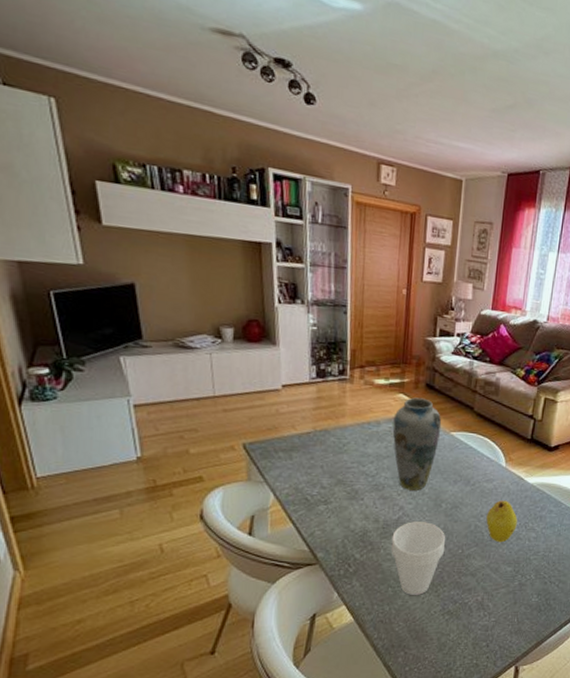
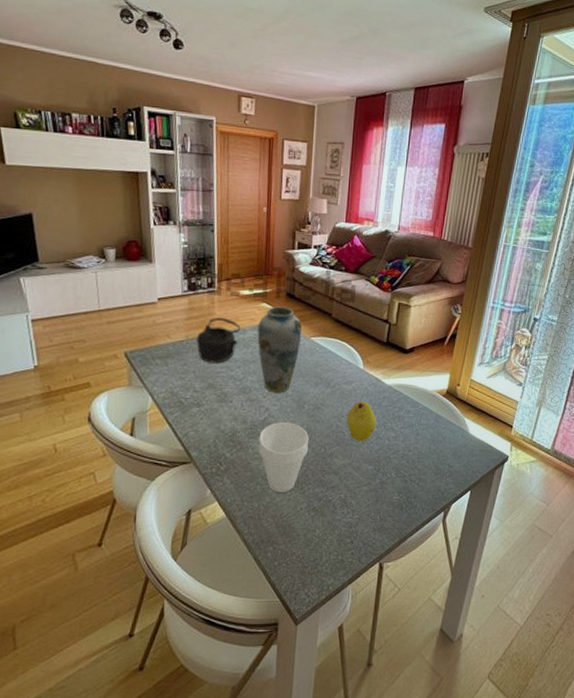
teapot: none [325,407,375,458] -> present [197,317,241,363]

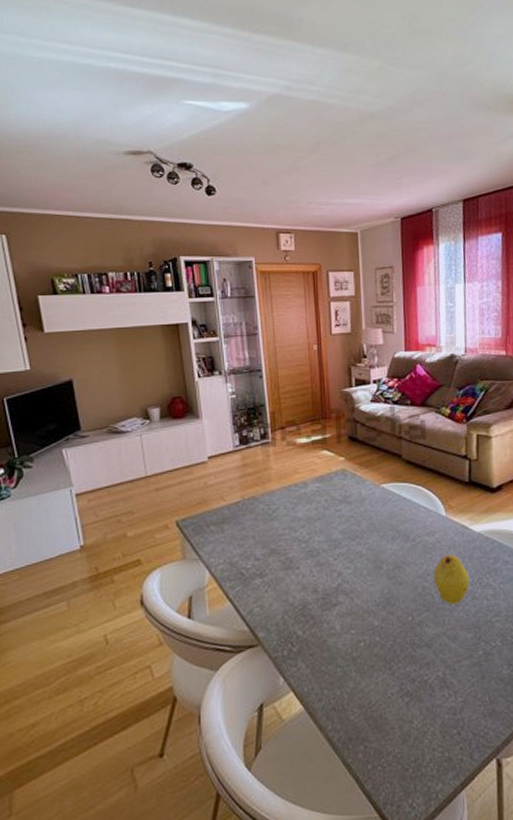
teapot: present [197,317,241,363] -> none [254,471,302,525]
vase: present [257,306,302,393] -> none [320,452,371,553]
cup: present [258,422,309,492] -> none [333,587,393,675]

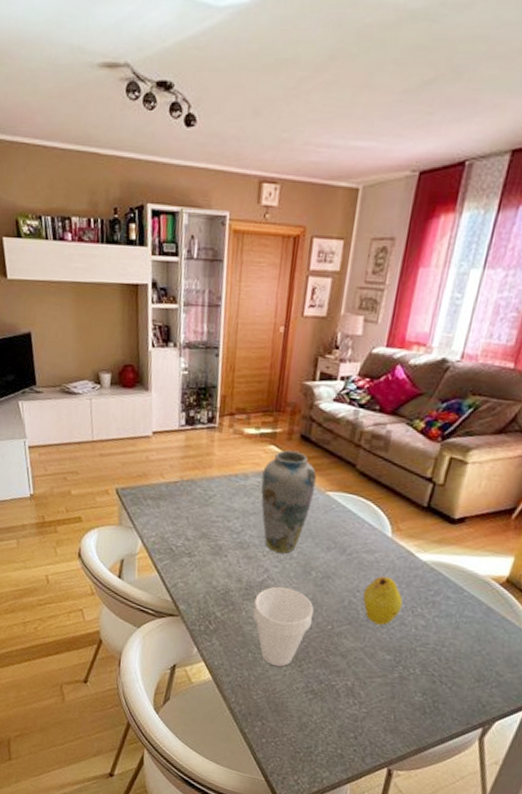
vase: none [320,452,371,553] -> present [261,450,317,554]
cup: none [333,587,393,675] -> present [253,586,314,667]

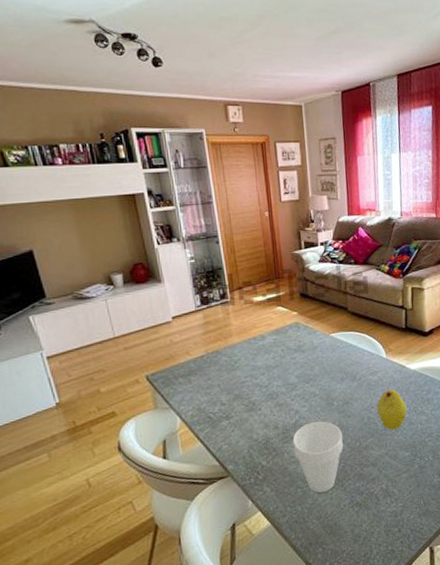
vase: present [261,450,317,554] -> none [276,307,321,394]

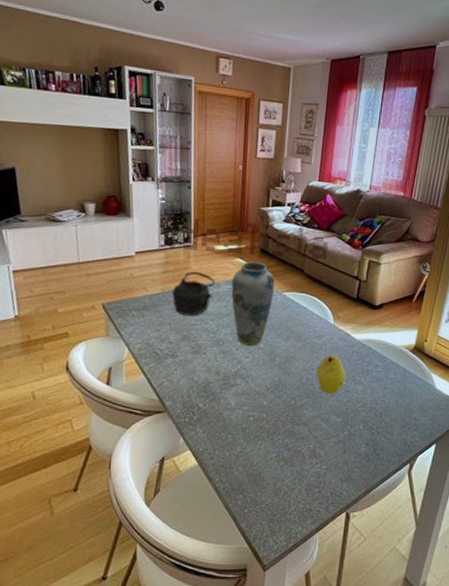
teapot: none [217,327,260,374] -> present [172,271,216,316]
vase: none [276,307,321,394] -> present [231,261,275,346]
cup: present [292,421,344,493] -> none [230,374,280,442]

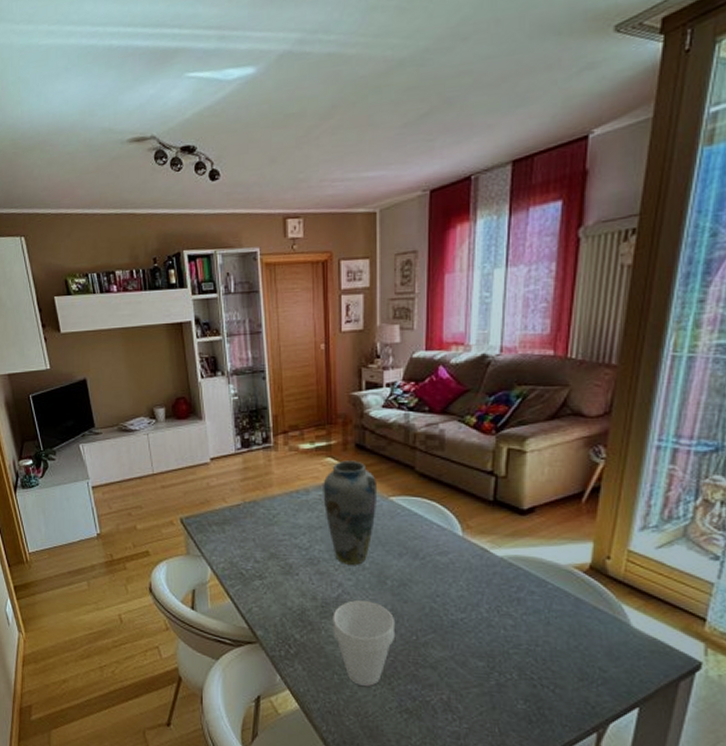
teapot: present [172,271,216,316] -> none [255,476,304,530]
cup: none [230,374,280,442] -> present [333,600,396,686]
fruit: present [316,355,346,395] -> none [444,577,486,630]

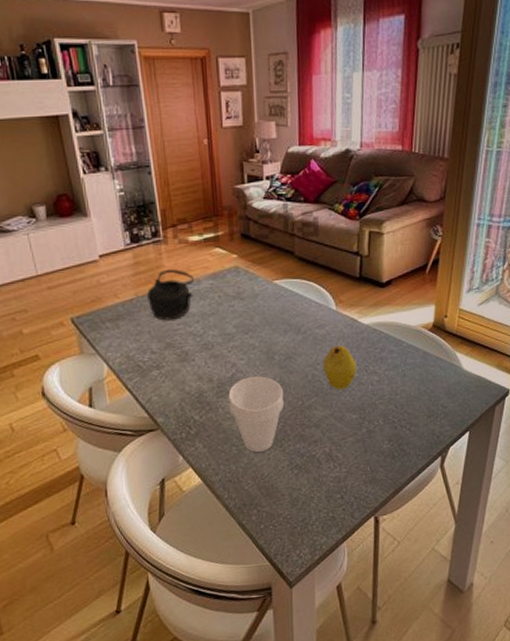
teapot: none [255,476,304,530] -> present [147,269,195,321]
vase: present [323,460,378,565] -> none [213,249,263,346]
fruit: none [444,577,486,630] -> present [323,345,357,390]

